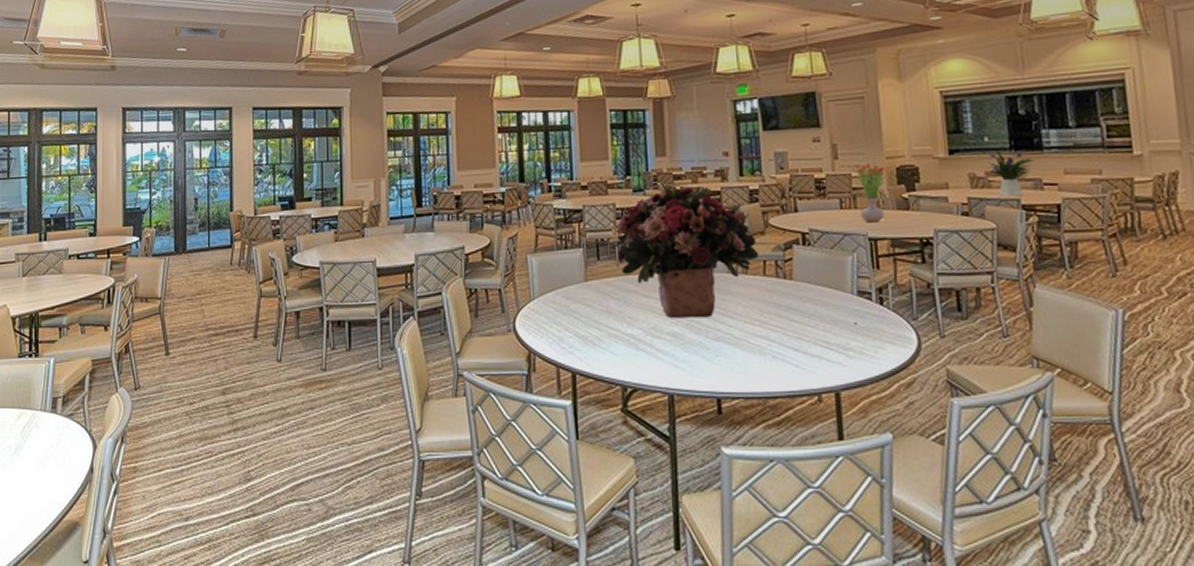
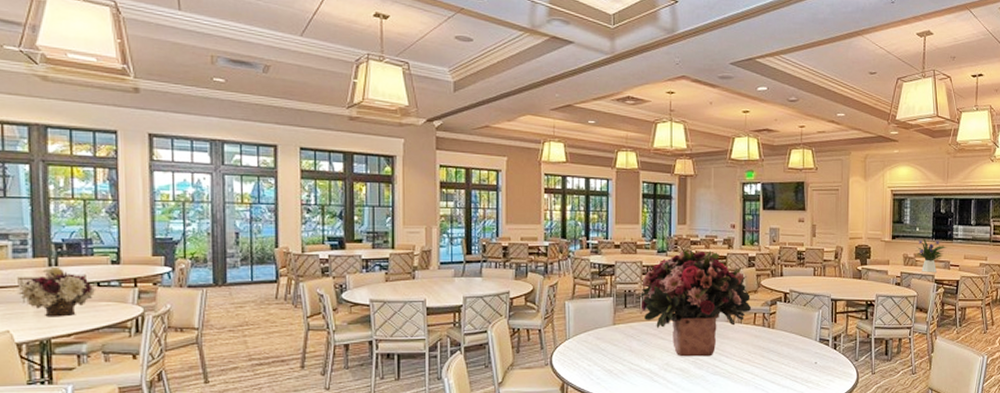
flower arrangement: none [15,241,76,291] -> present [18,266,96,317]
flower arrangement: present [851,163,886,223] -> none [824,241,848,287]

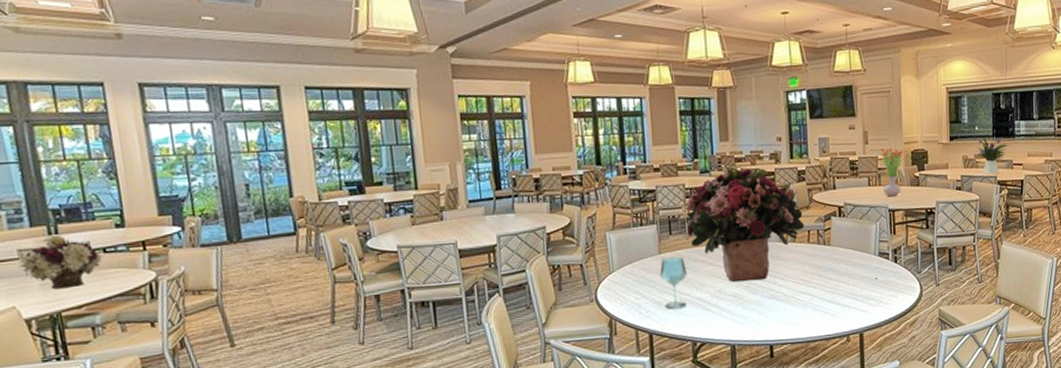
wine glass: none [612,328,638,378] -> present [659,256,687,309]
flower arrangement: none [824,241,848,287] -> present [878,148,904,197]

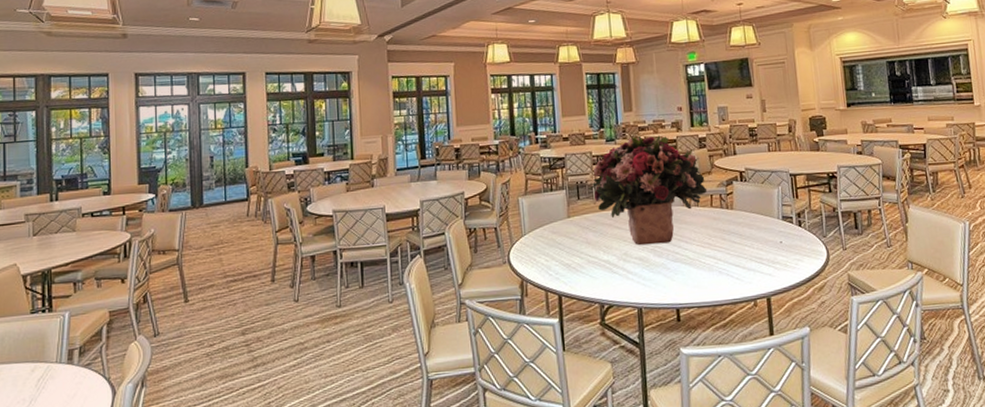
flower arrangement: present [19,234,103,290] -> none [24,201,90,249]
wine glass: present [659,256,687,309] -> none [568,220,595,271]
flower arrangement: present [878,148,904,197] -> none [776,115,802,162]
flower arrangement: present [975,137,1009,174] -> none [873,103,908,139]

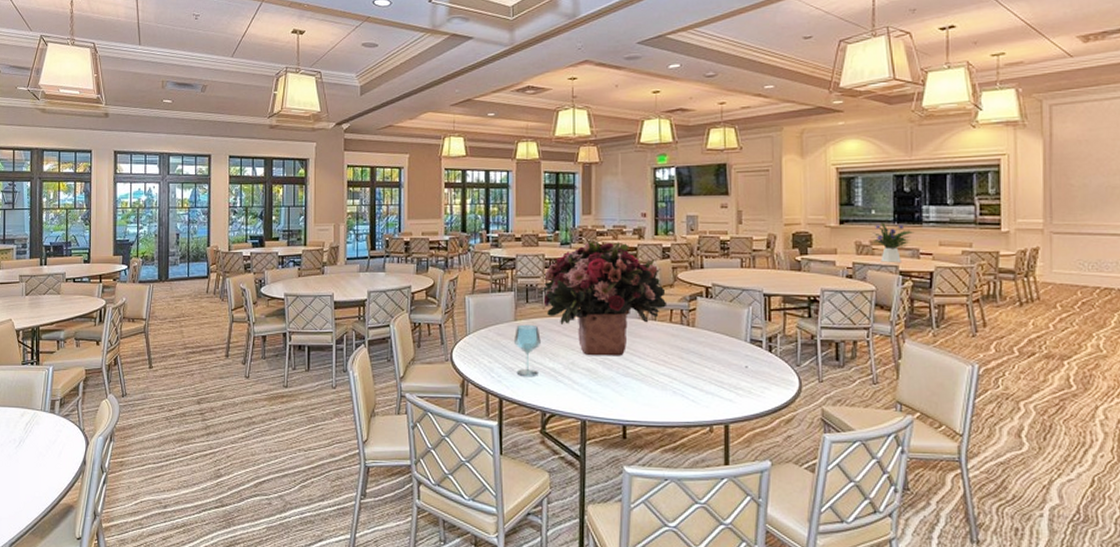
wine glass: none [568,220,595,271] -> present [513,324,541,376]
flower arrangement: none [873,103,908,139] -> present [871,222,915,263]

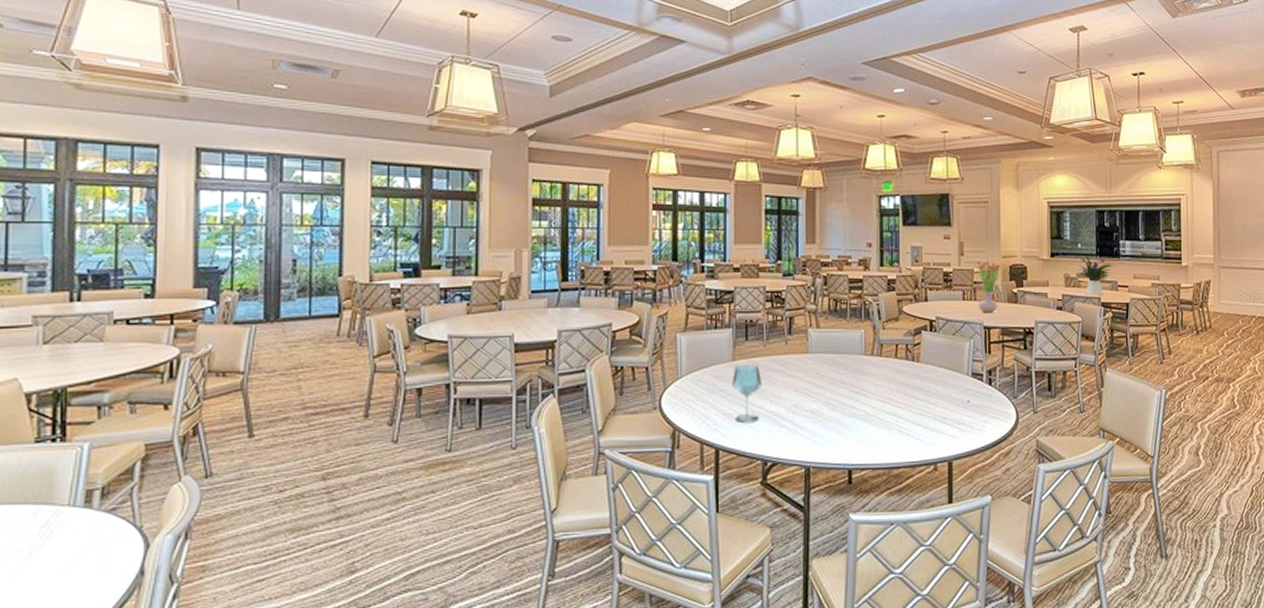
bouquet: present [539,241,667,356] -> none [759,272,893,397]
flower arrangement: none [753,228,783,281] -> present [974,260,1001,313]

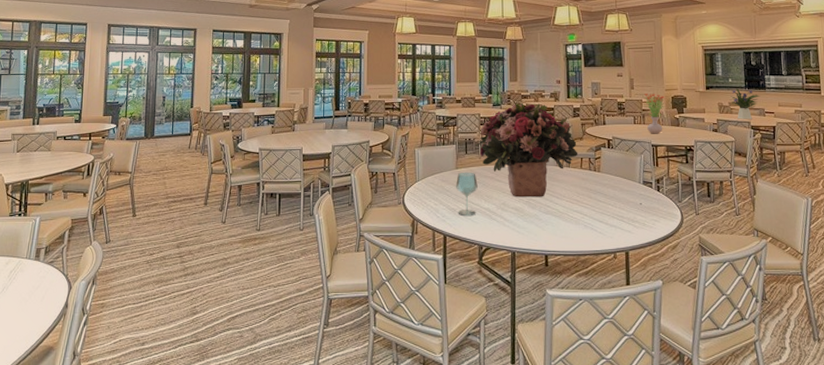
bouquet: none [759,272,893,397] -> present [476,102,578,198]

